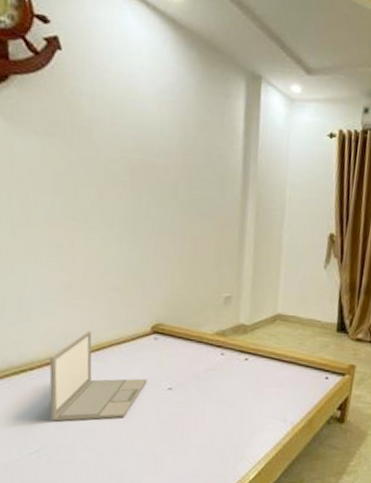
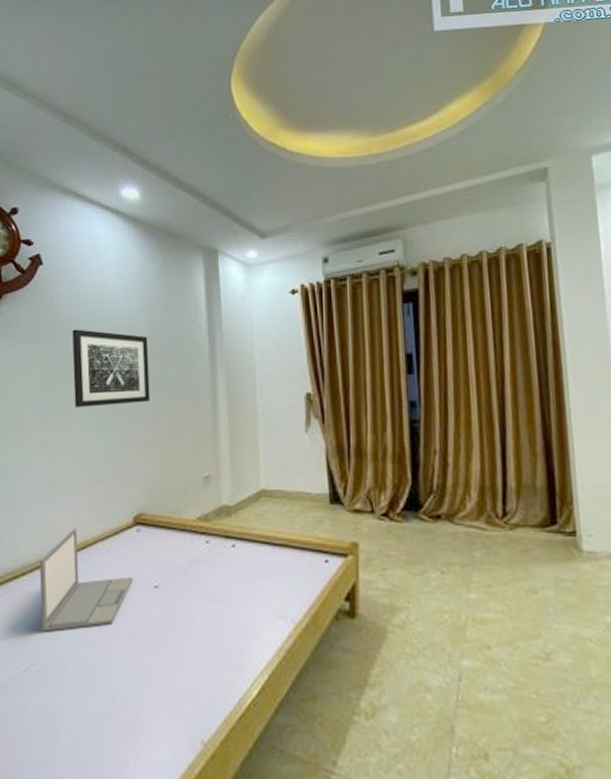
wall art: none [93,130,180,220] -> present [72,329,150,407]

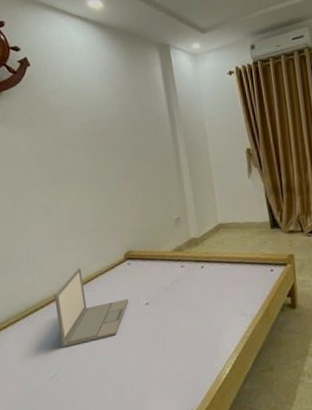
wall art: present [72,329,150,407] -> none [60,114,128,176]

